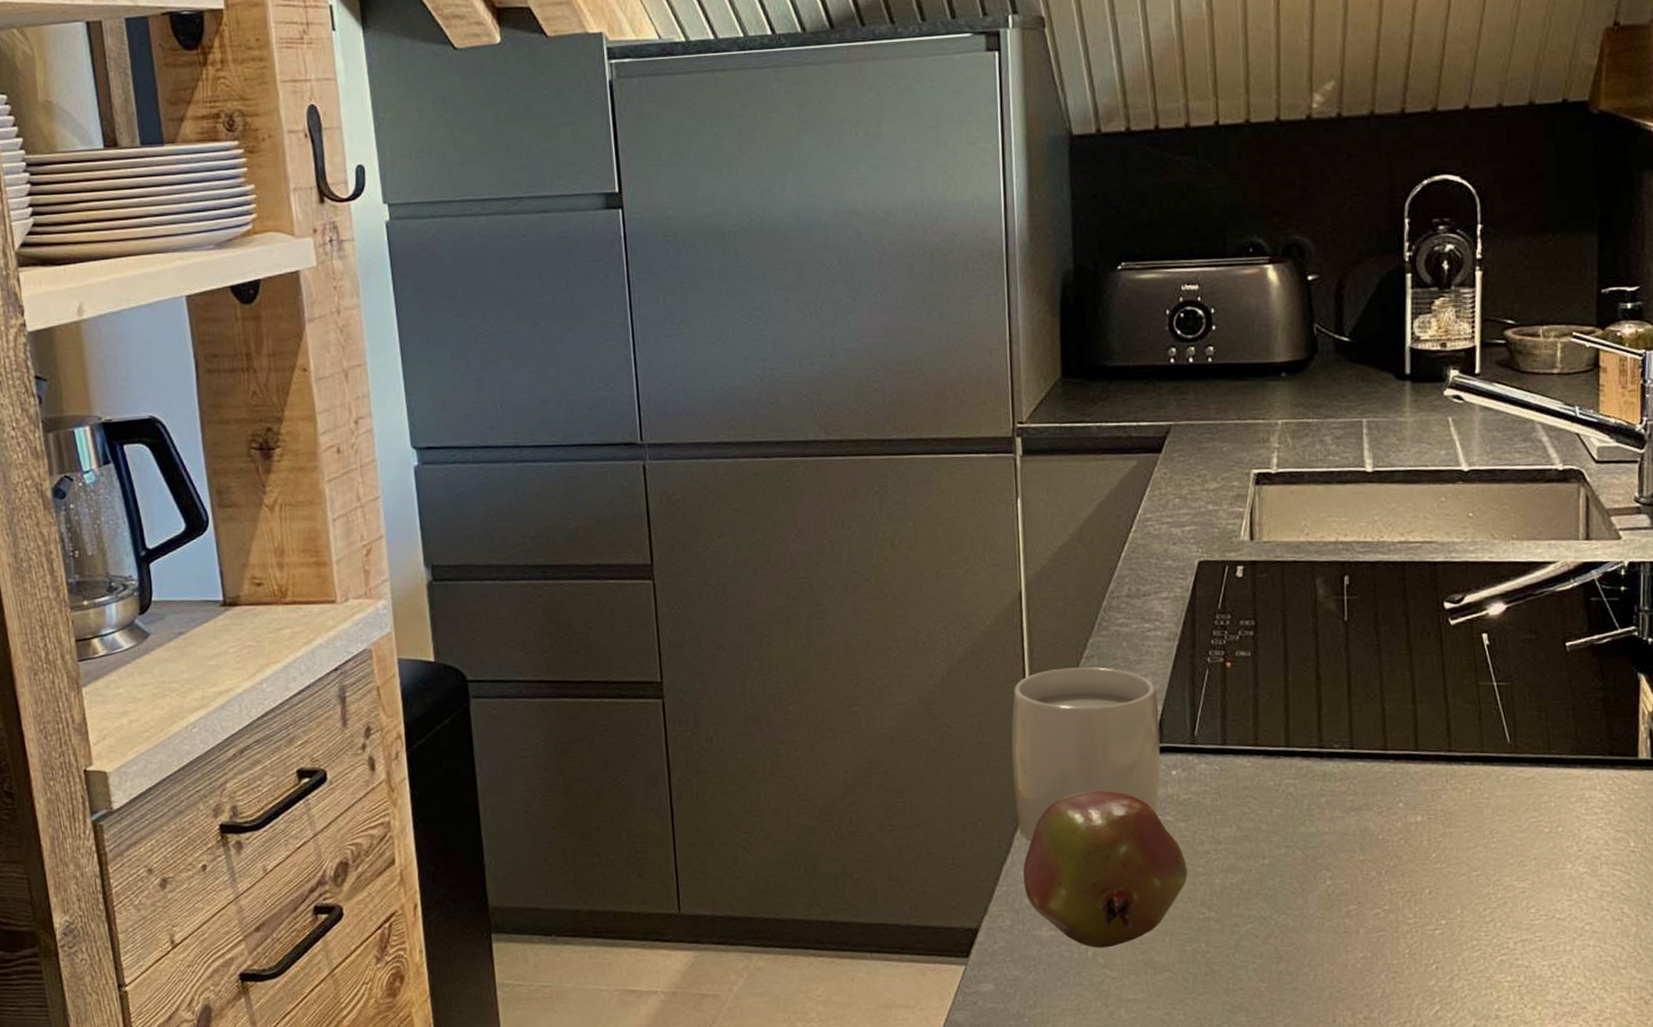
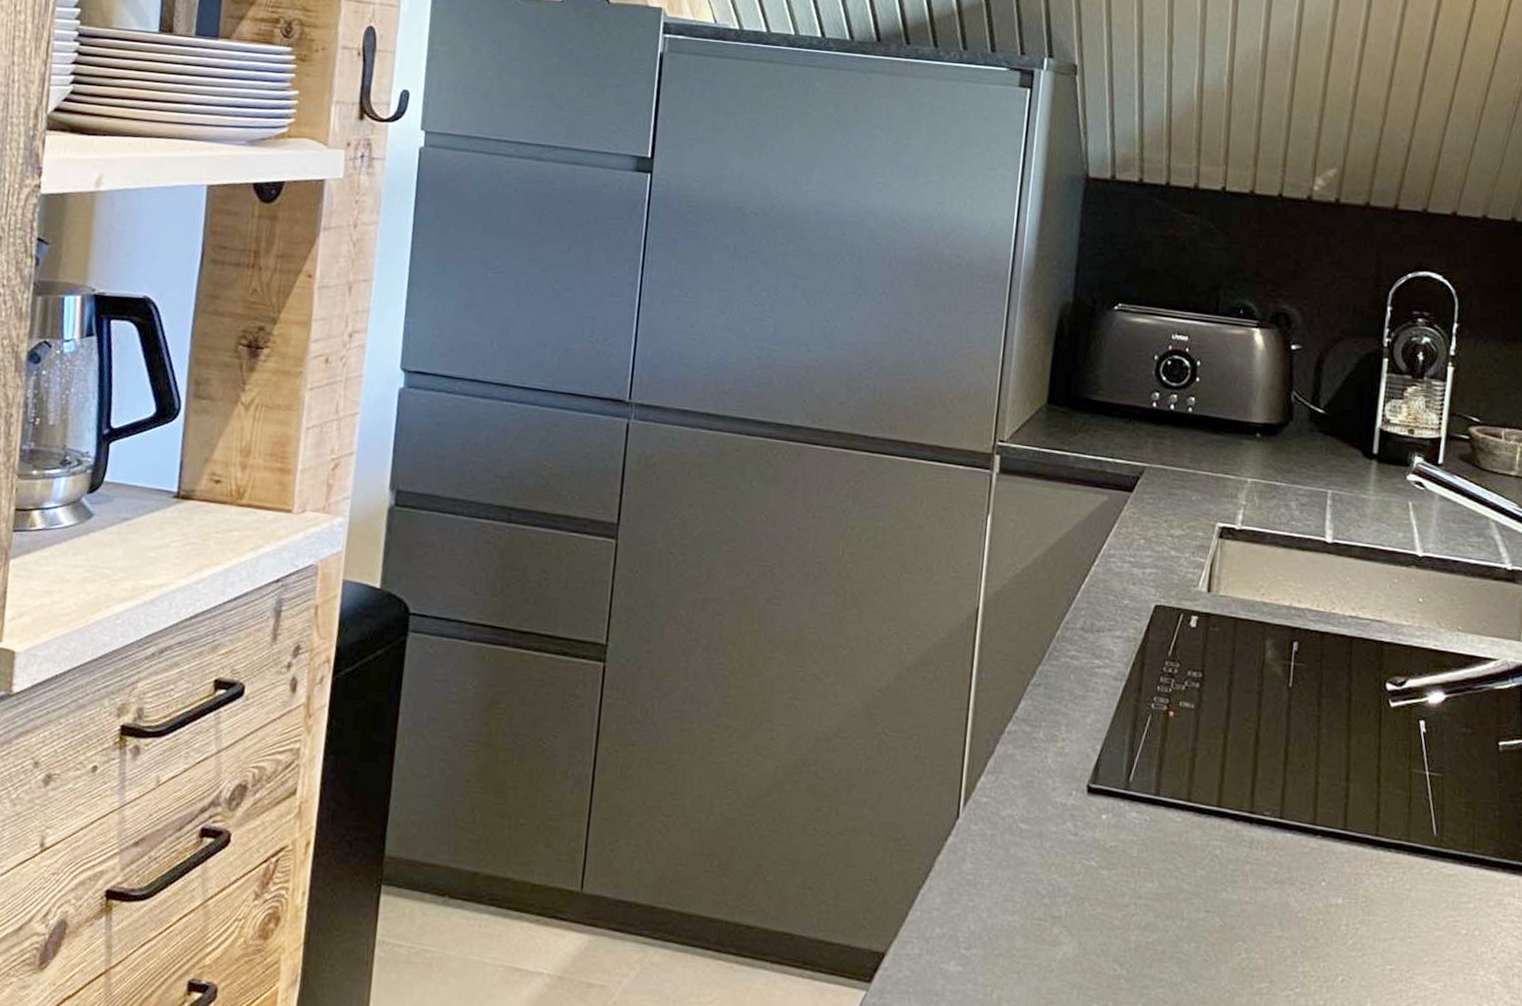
mug: present [1010,667,1161,842] -> none [941,692,1098,868]
fruit: present [1023,790,1188,948] -> none [938,823,1105,993]

